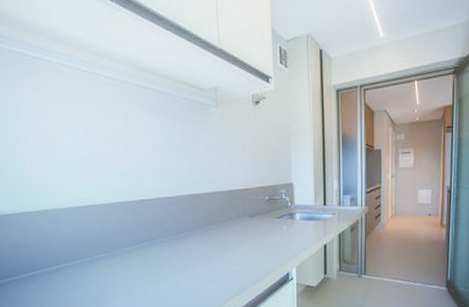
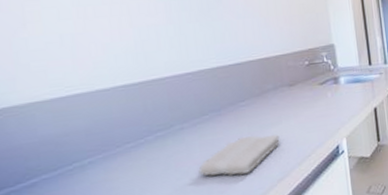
washcloth: none [173,254,239,285] -> present [198,134,280,177]

